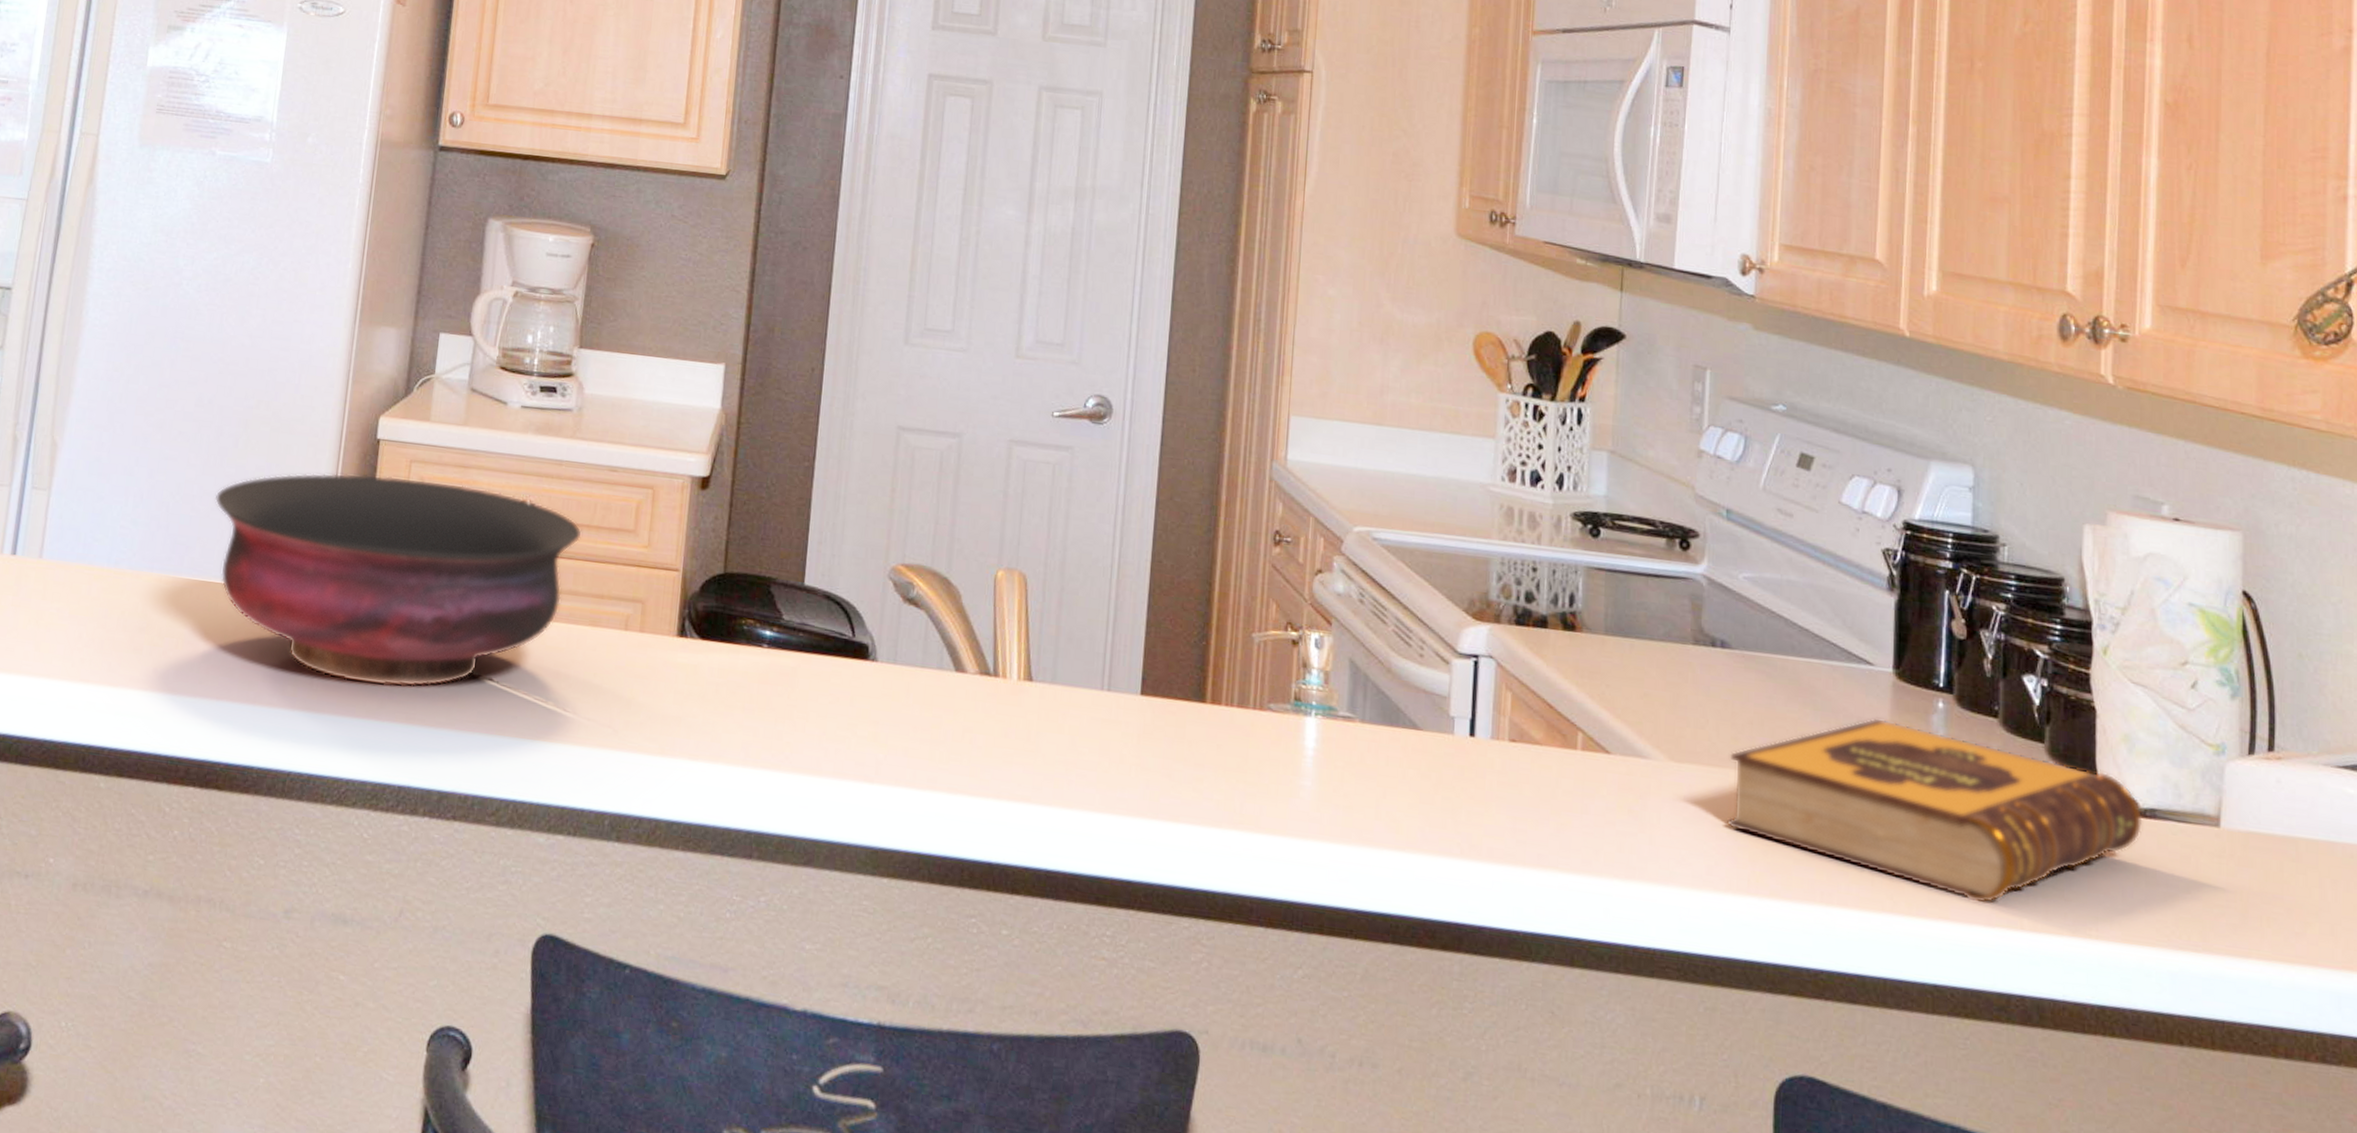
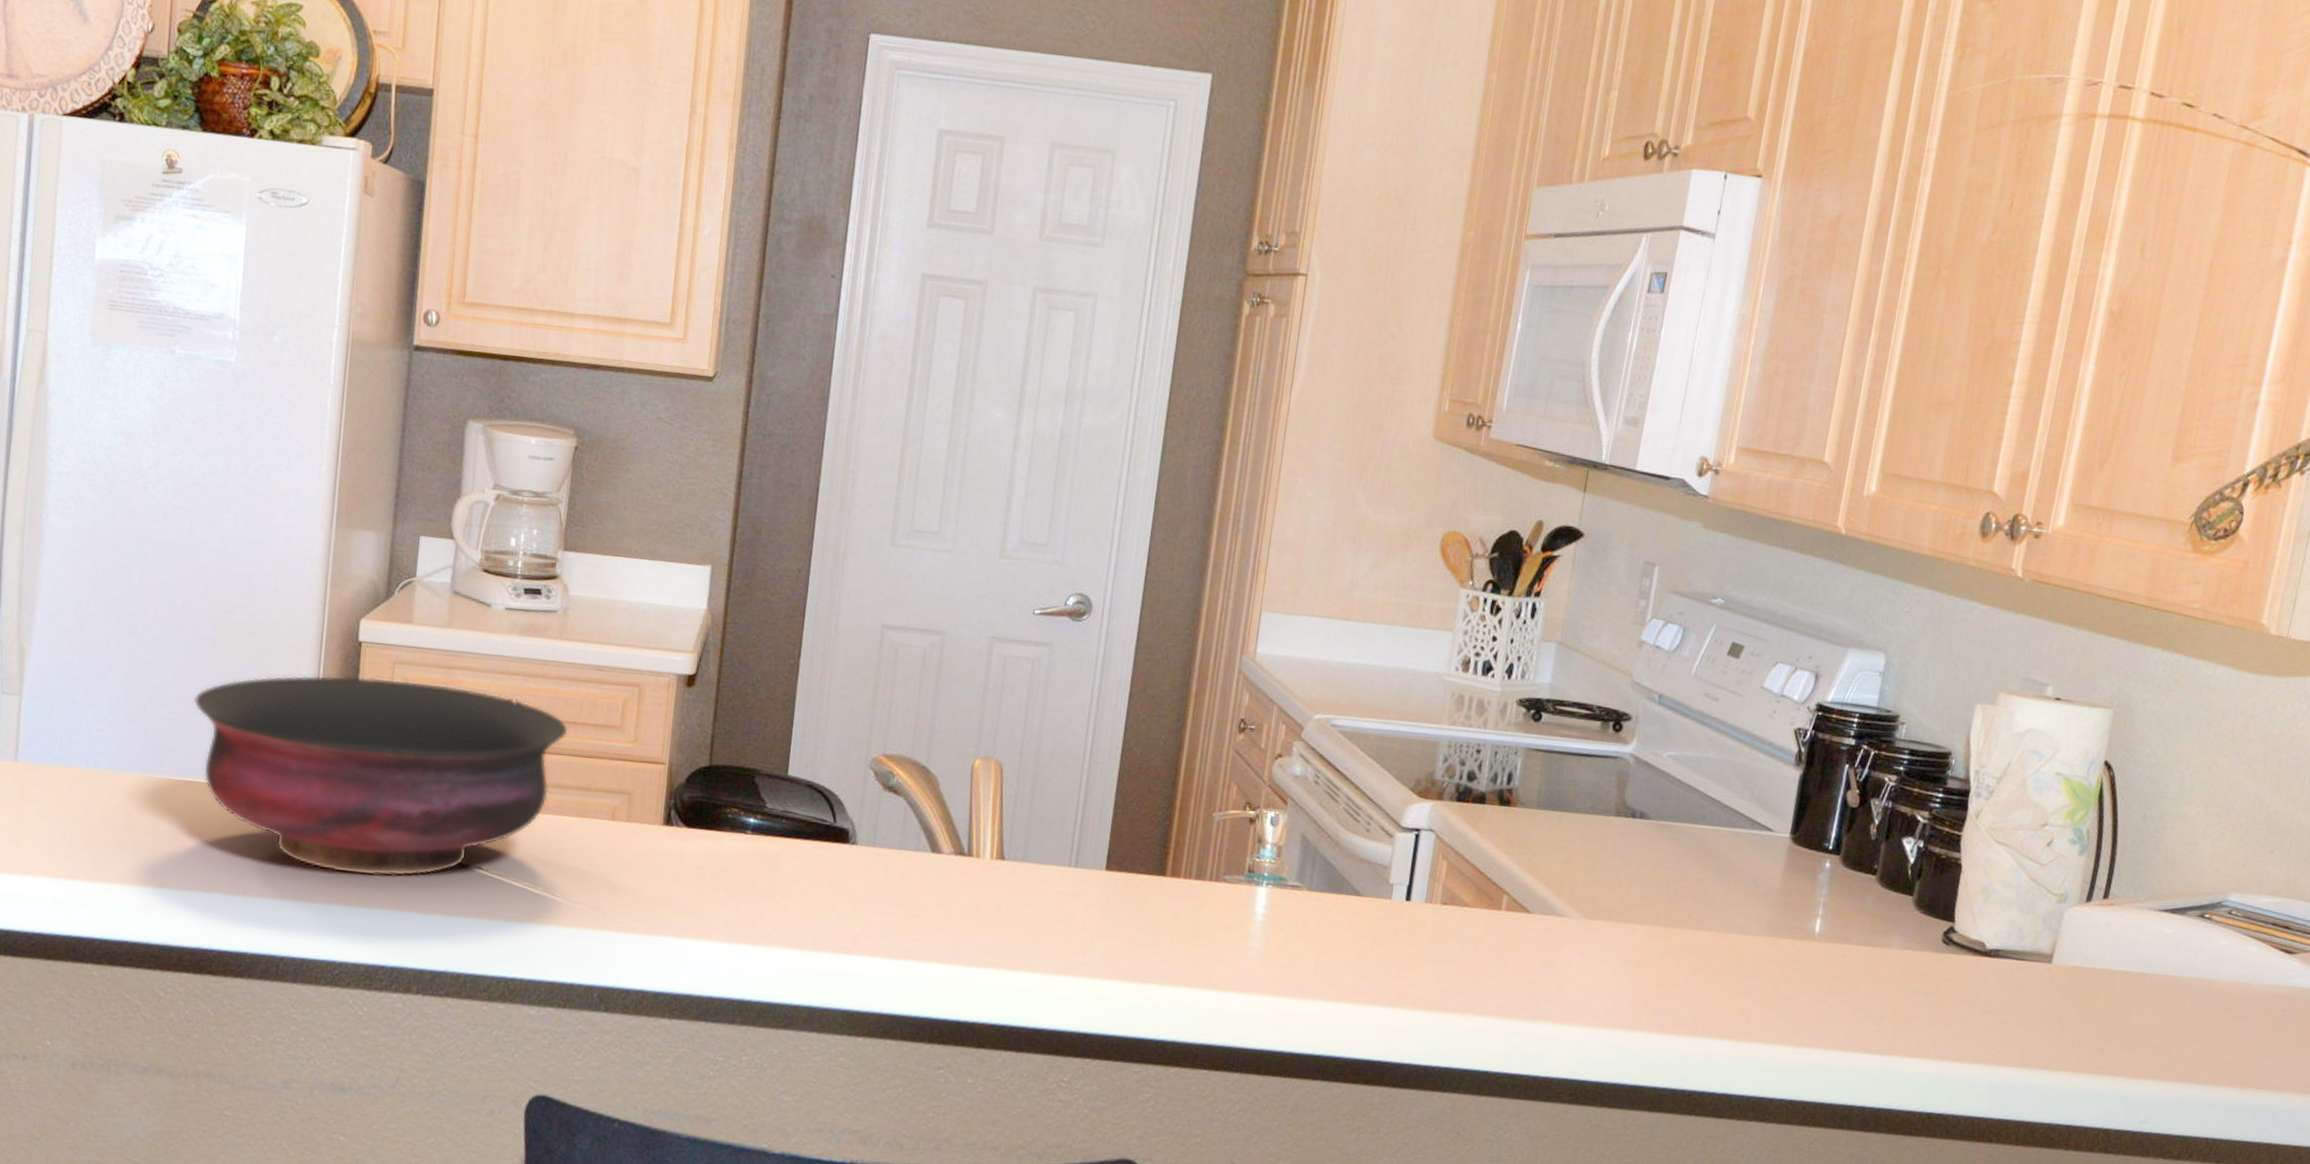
hardback book: present [1727,718,2143,904] -> none [1628,877,1988,1033]

